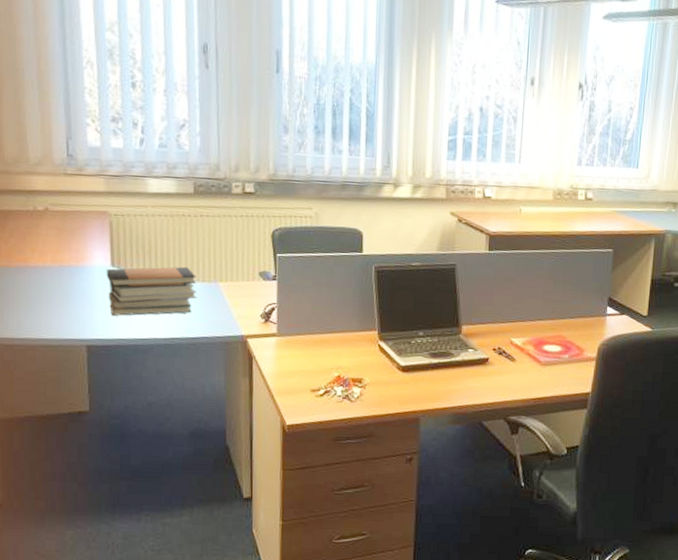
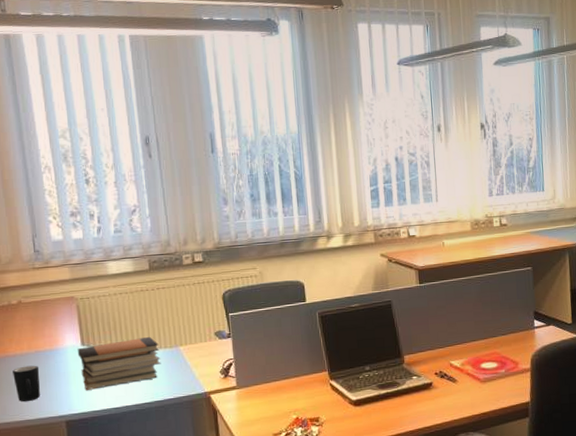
mug: none [33,280,63,319] -> present [13,365,40,402]

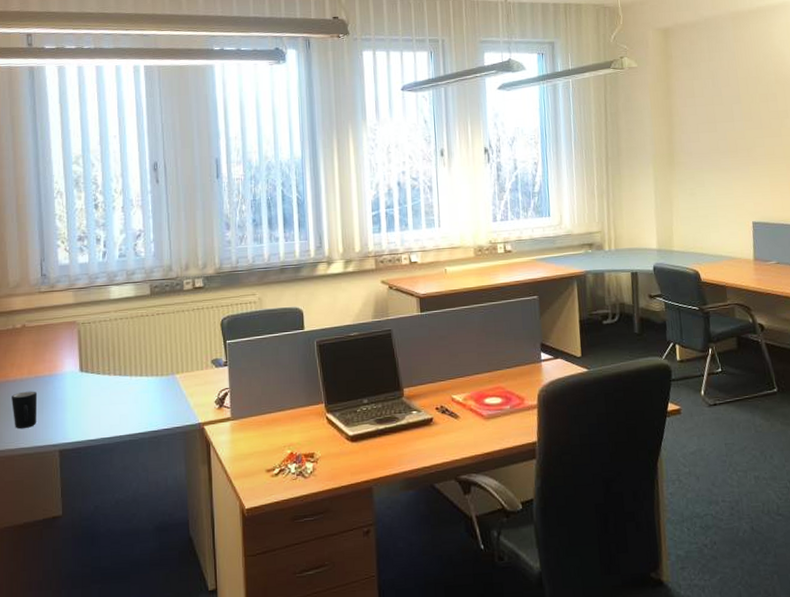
book stack: present [77,336,161,390] -> none [75,363,157,418]

